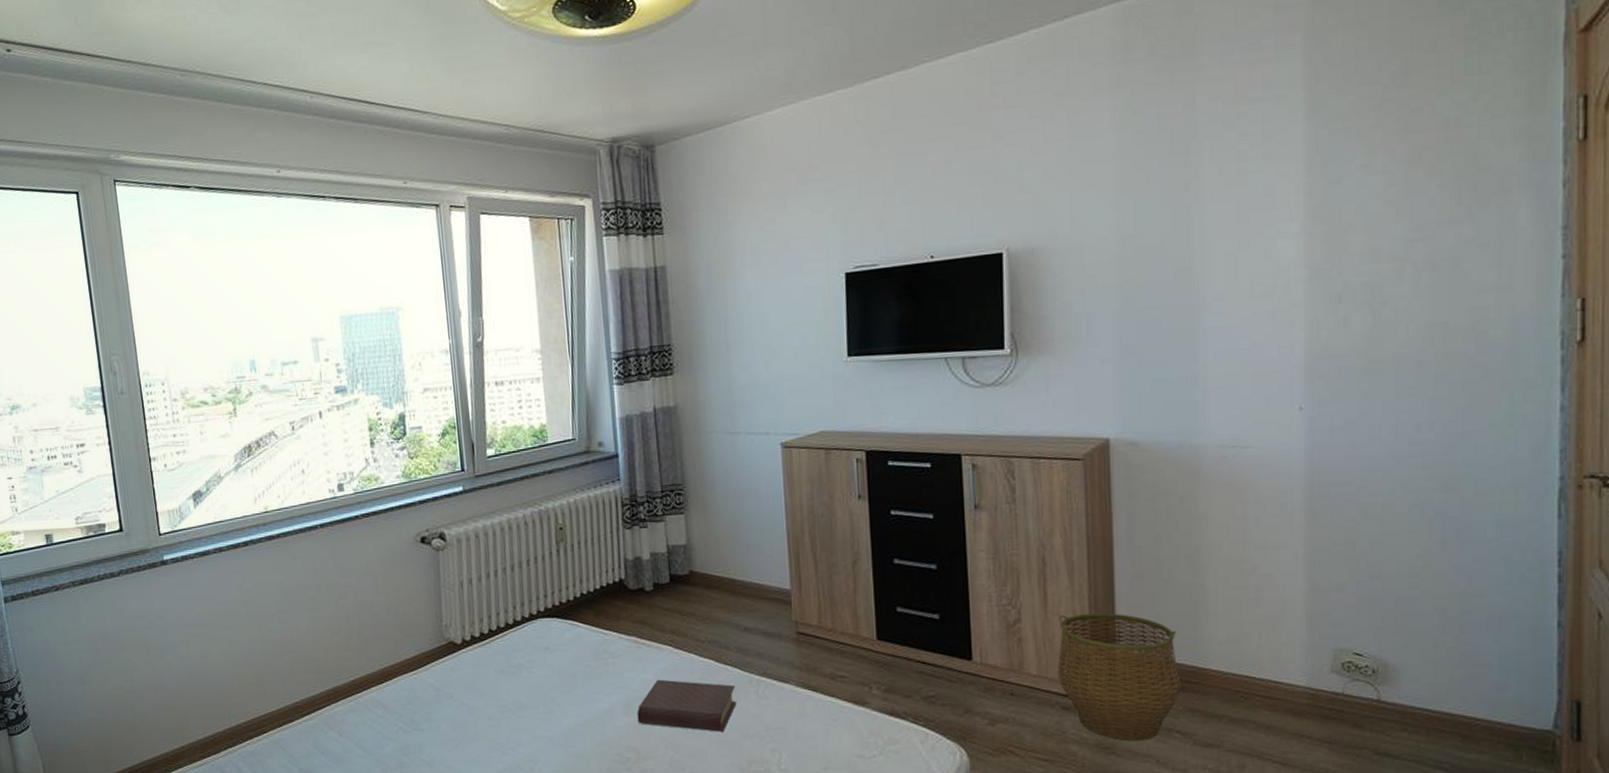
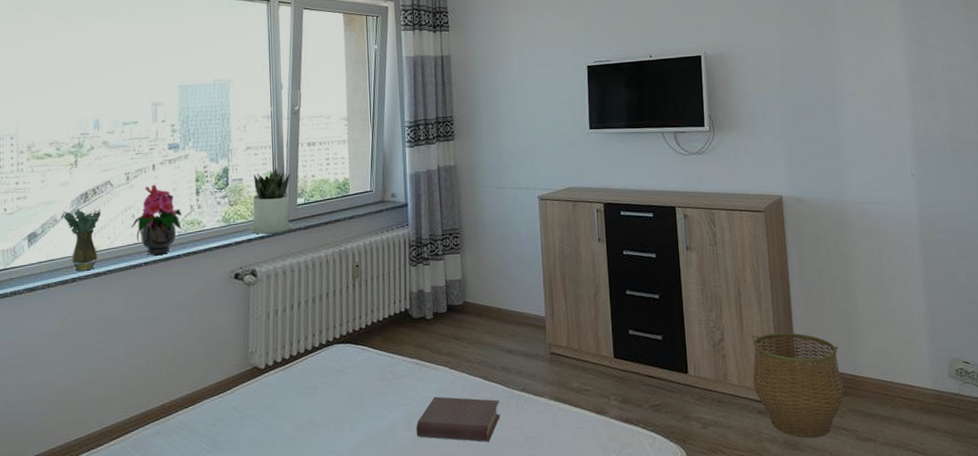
vase: none [225,462,269,534] -> present [60,207,102,271]
potted flower: none [302,435,358,516] -> present [131,185,182,255]
planter: none [433,413,484,493] -> present [248,168,293,235]

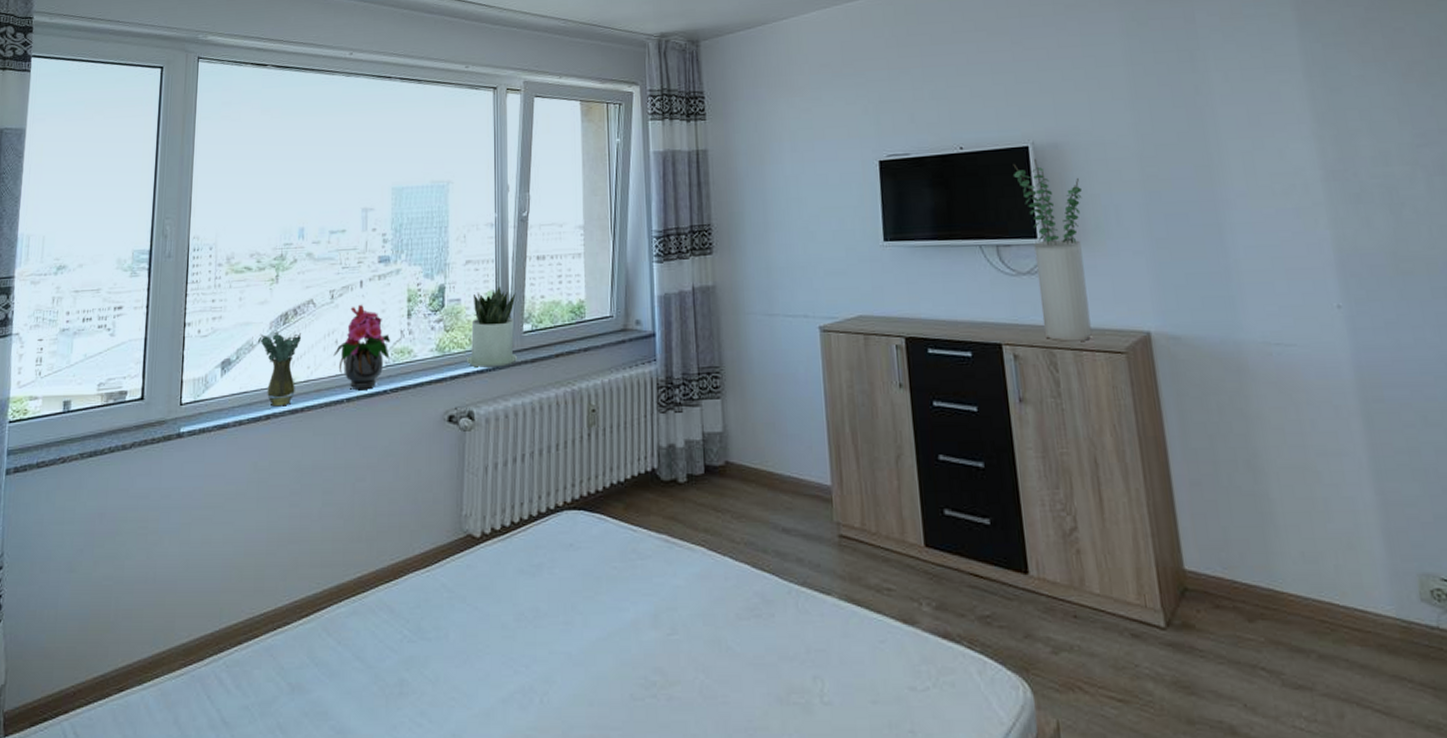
book: present [416,396,500,442] -> none [665,586,774,653]
vase: none [689,64,741,205] -> present [1013,158,1092,343]
basket: present [752,332,844,438] -> none [1117,522,1259,678]

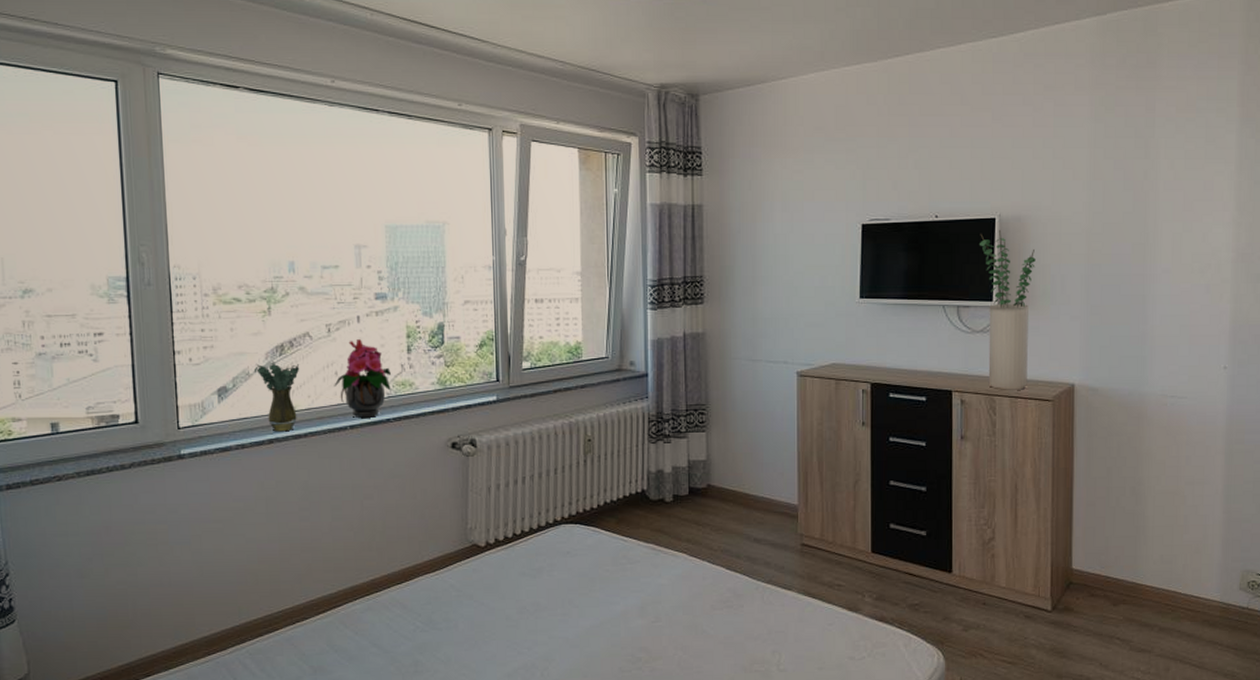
planter: present [466,286,518,369] -> none [467,326,518,402]

